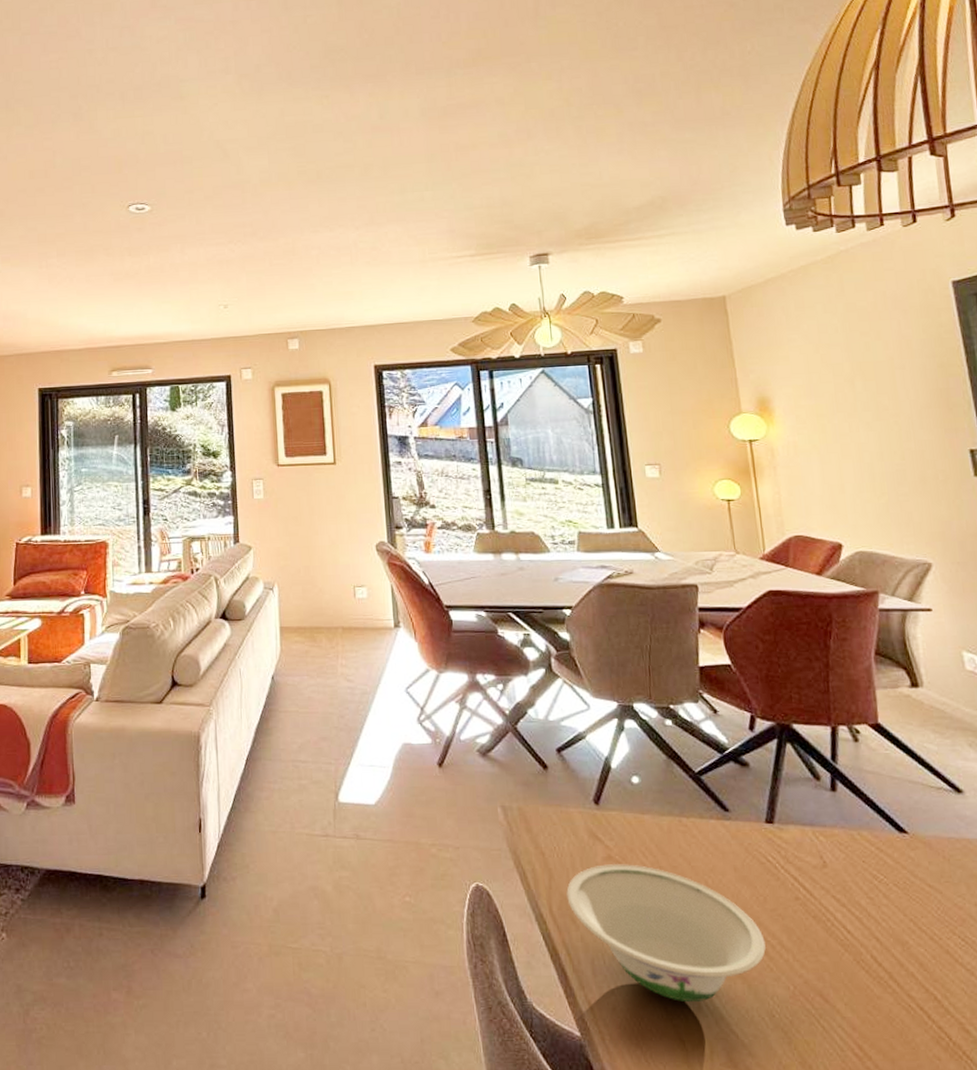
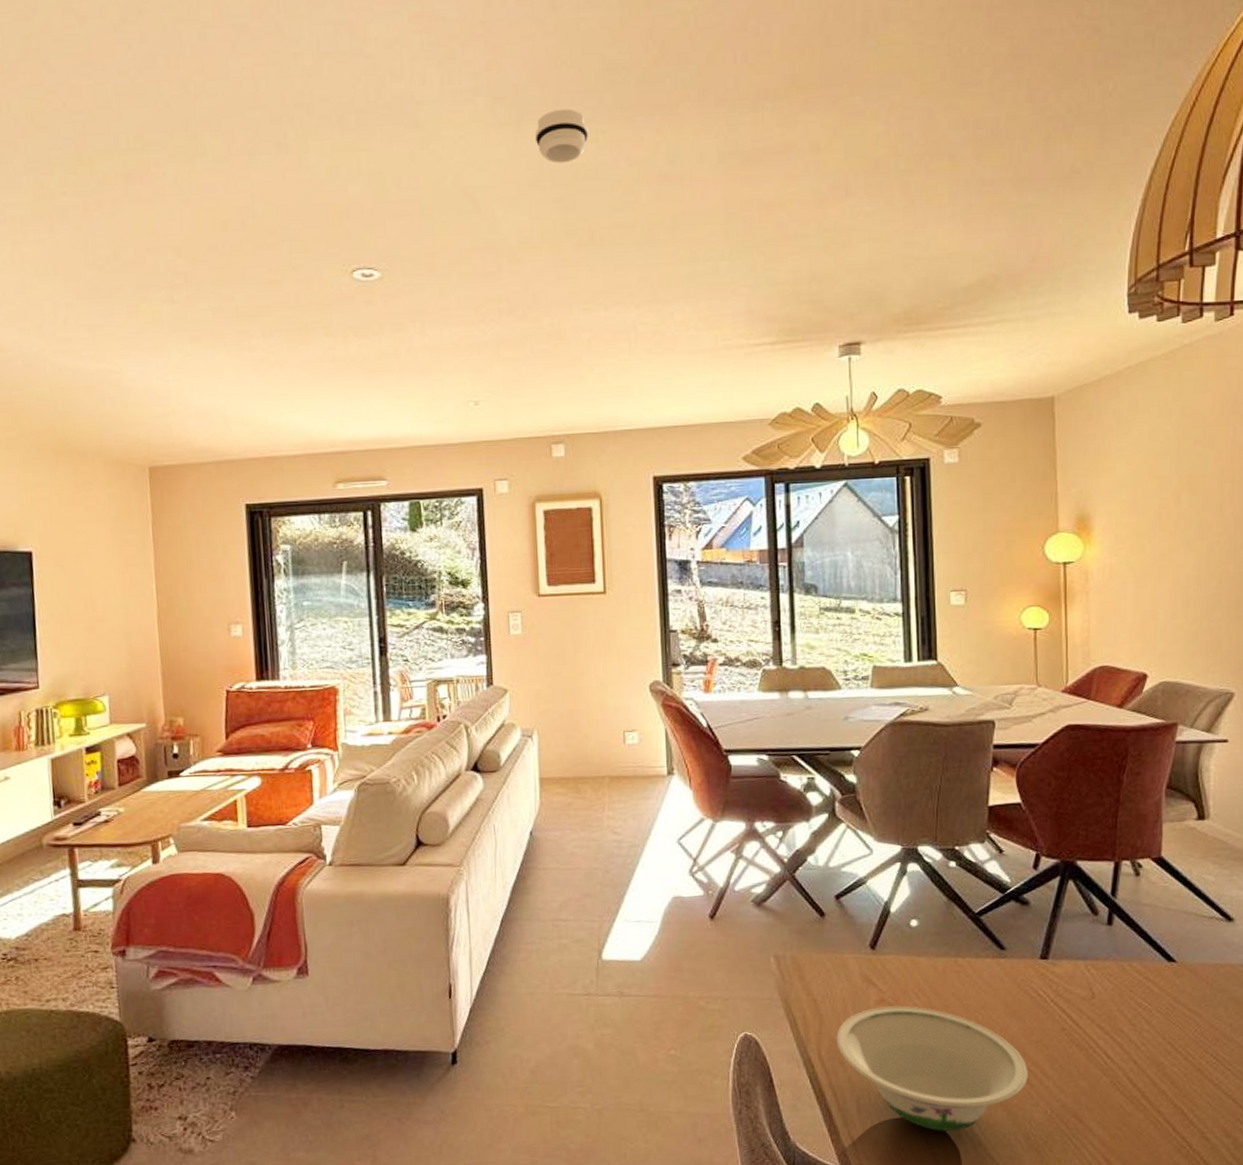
smoke detector: none [273,80,315,121] -> present [535,108,589,164]

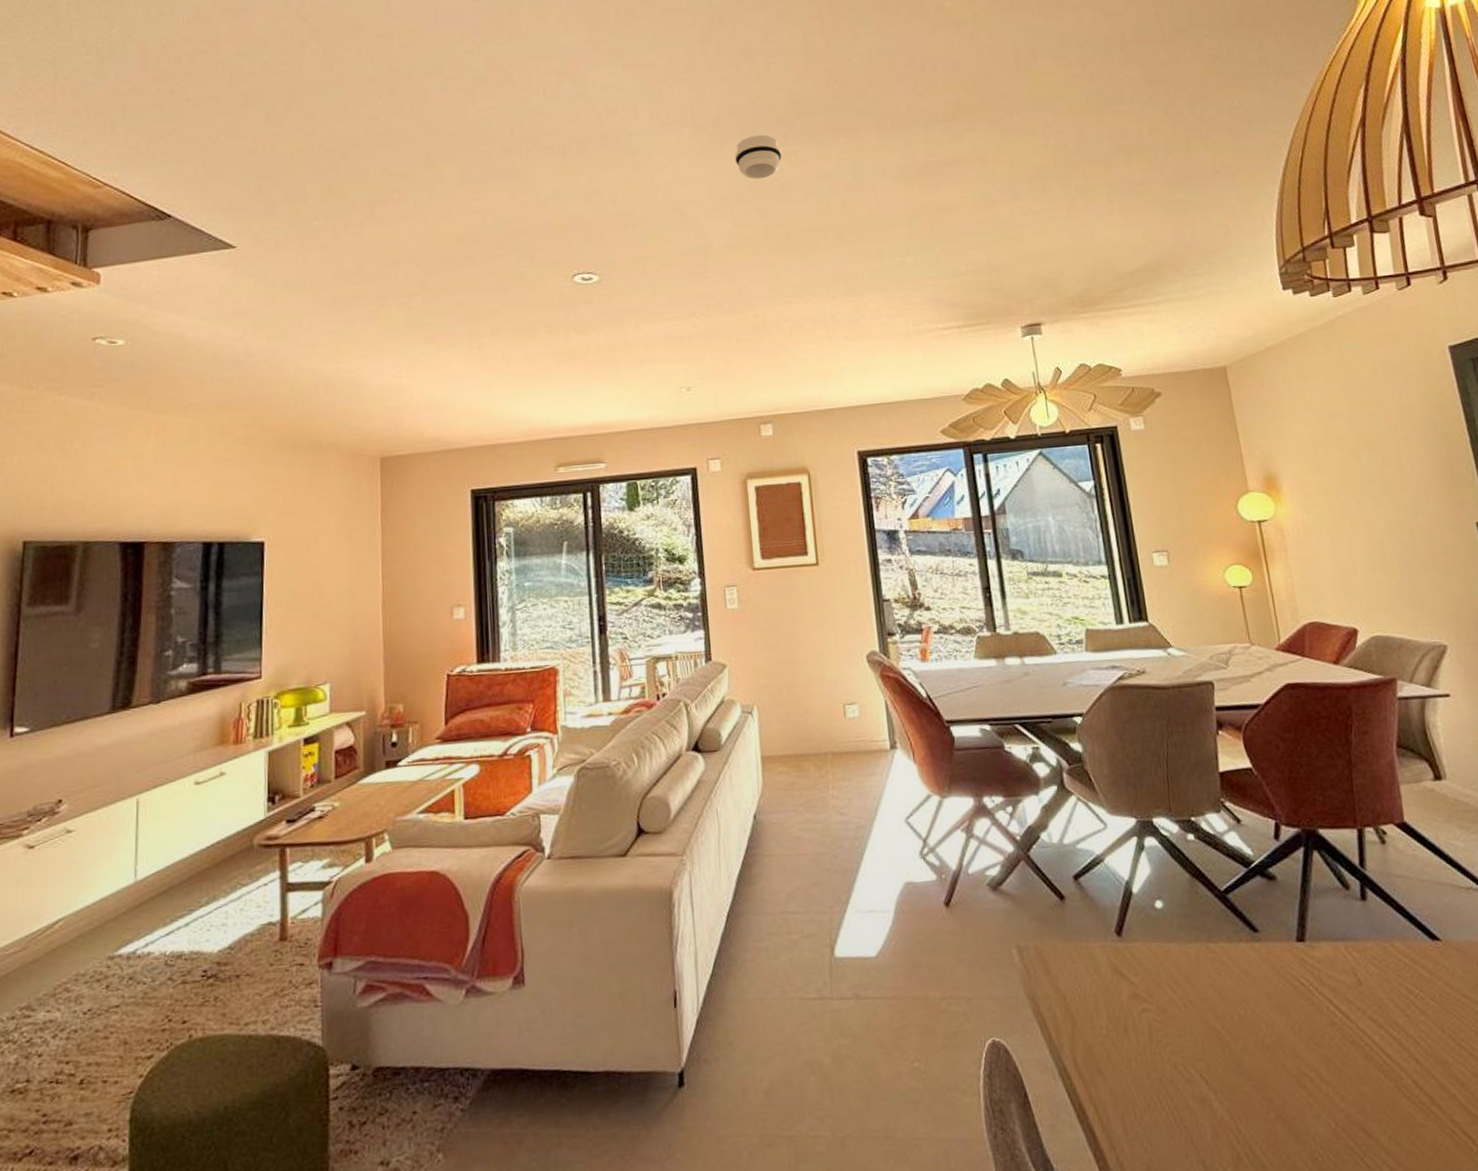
bowl: present [836,1005,1028,1132] -> none [1091,1001,1304,1154]

